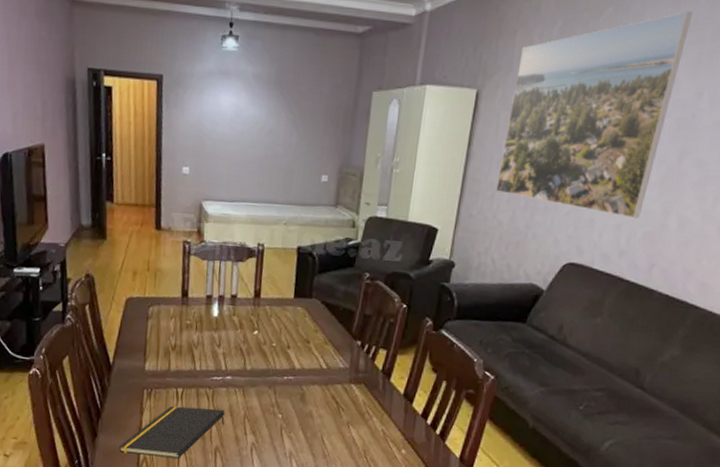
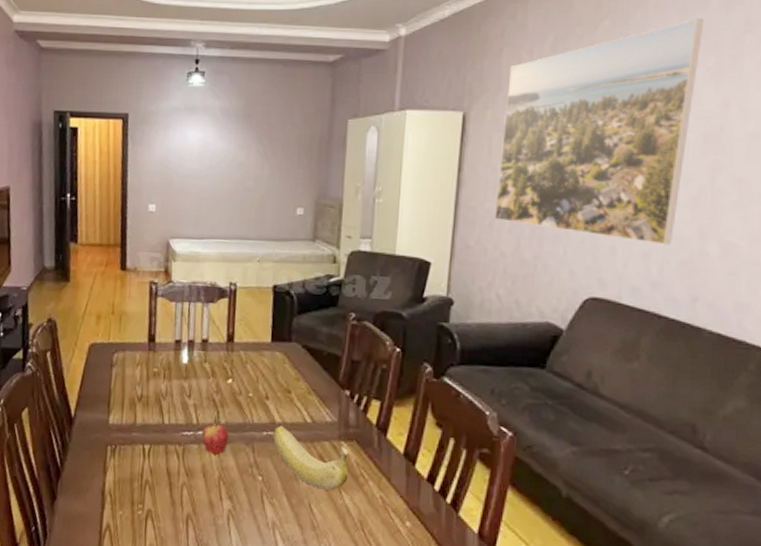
notepad: present [119,406,225,459] -> none [80,465,197,528]
fruit: none [229,362,254,396] -> present [201,414,229,455]
banana: none [293,371,358,425] -> present [273,425,350,490]

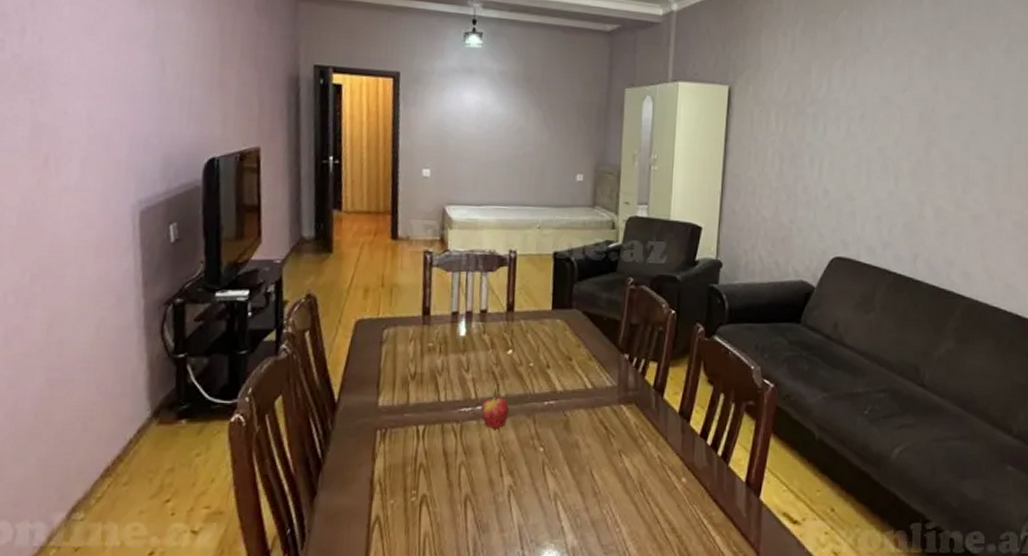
banana: present [273,425,350,490] -> none [554,394,629,455]
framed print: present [495,18,705,246] -> none [757,14,919,210]

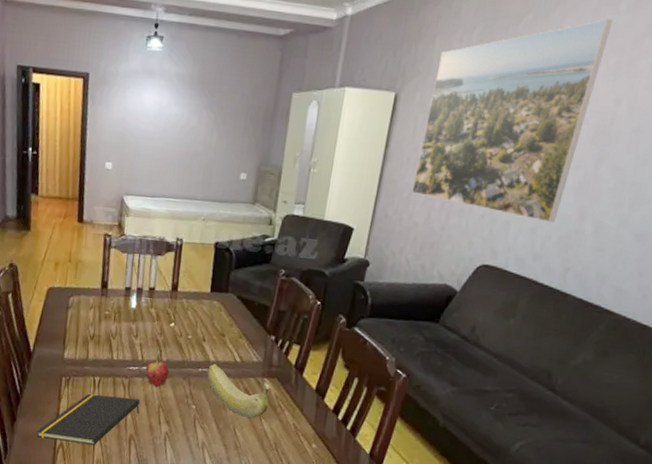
notepad: none [345,447,476,514] -> present [37,394,141,445]
banana: none [554,394,629,455] -> present [207,363,271,418]
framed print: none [757,14,919,210] -> present [412,18,613,223]

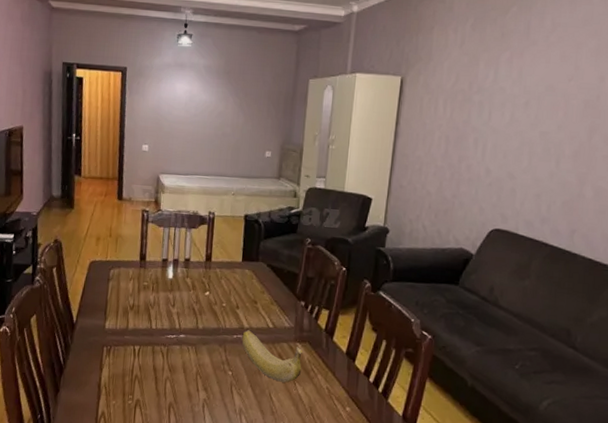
notepad: present [37,394,141,445] -> none [79,363,179,414]
fruit: present [145,353,169,387] -> none [183,321,206,354]
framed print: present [412,18,613,223] -> none [423,9,589,189]

